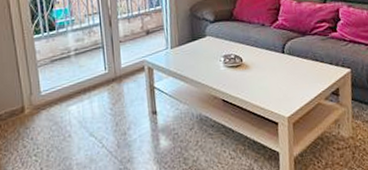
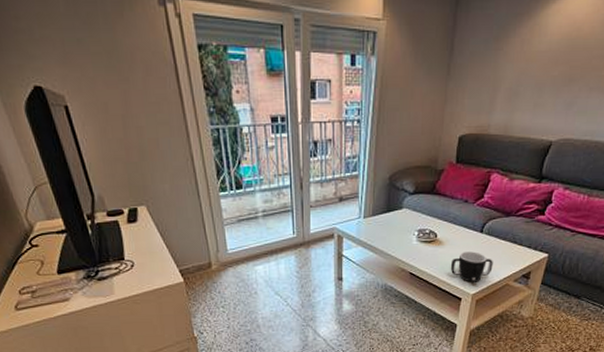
mug: none [260,72,302,105] -> present [450,251,493,282]

